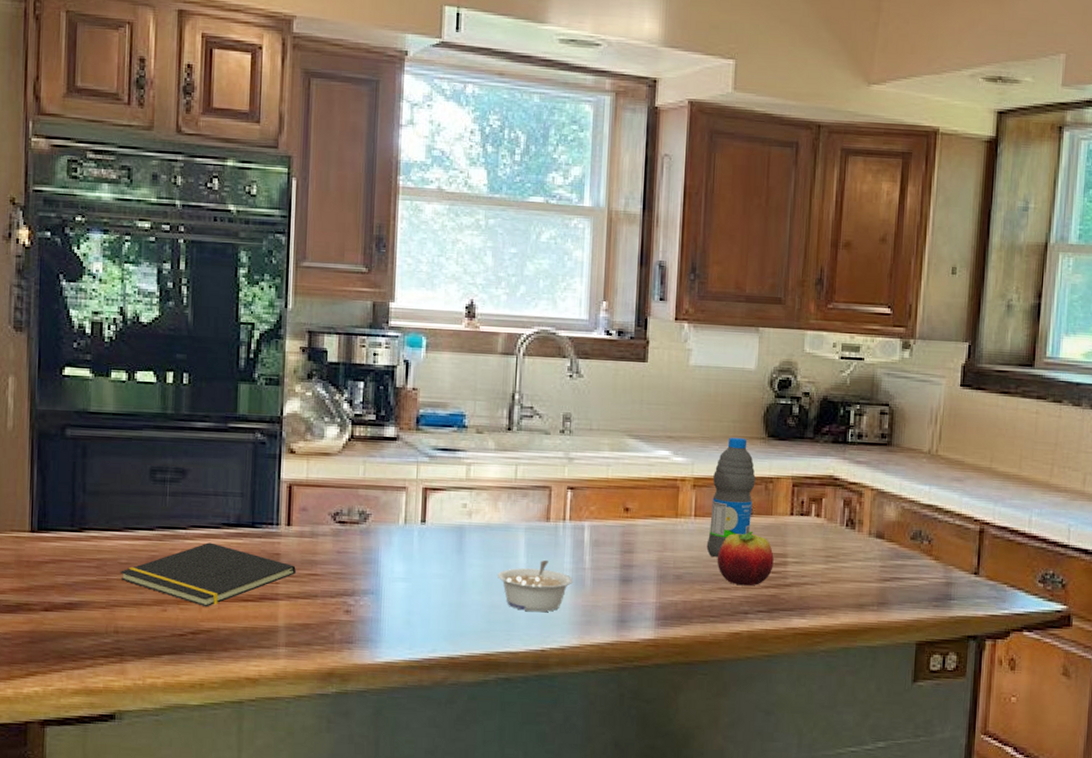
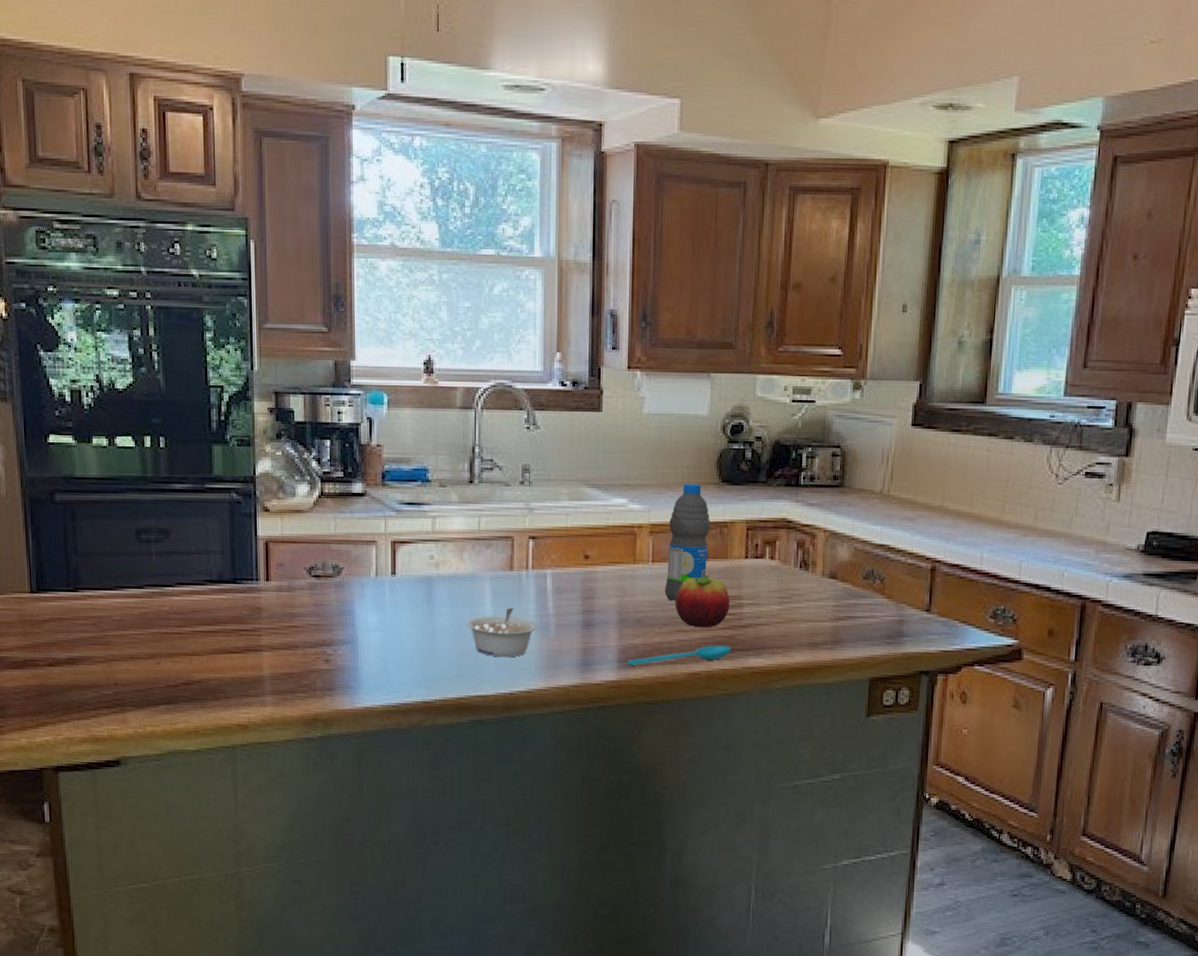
notepad: present [119,542,296,608] -> none [114,598,277,660]
spoon: none [664,604,775,624] -> present [626,645,732,665]

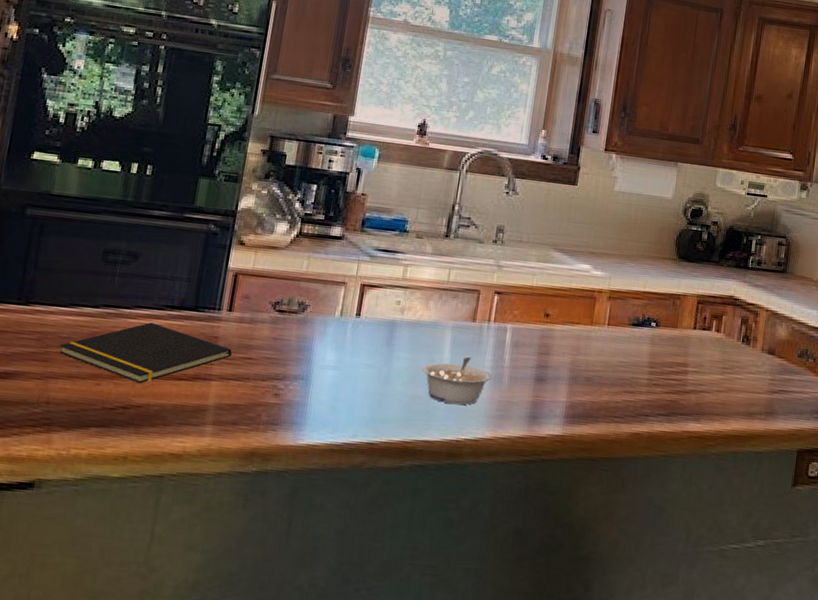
notepad: none [114,598,277,660] -> present [59,322,232,384]
spoon: present [626,645,732,665] -> none [572,408,674,422]
water bottle: present [664,483,711,601] -> none [616,256,665,364]
fruit: present [675,574,730,628] -> none [625,341,676,391]

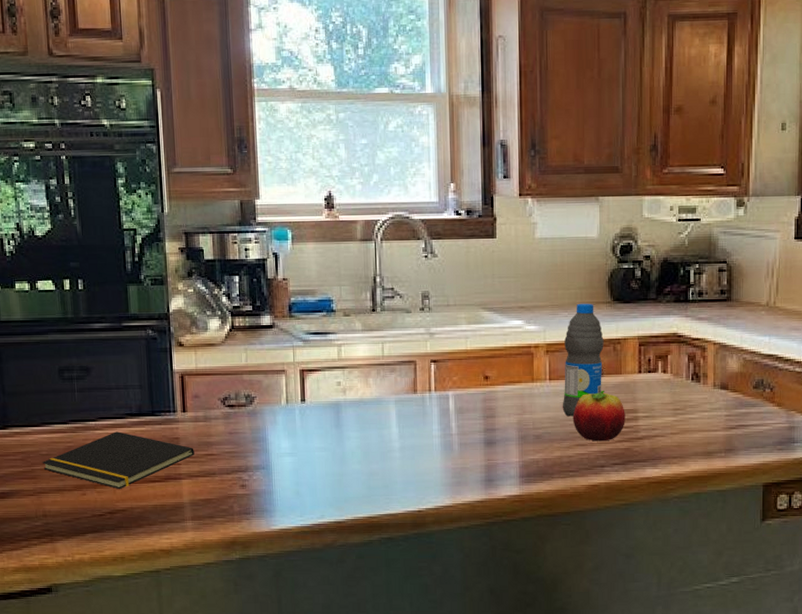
legume: present [422,356,493,405] -> none [374,428,443,476]
water bottle: none [616,256,665,364] -> present [562,303,604,417]
fruit: none [625,341,676,391] -> present [572,390,625,442]

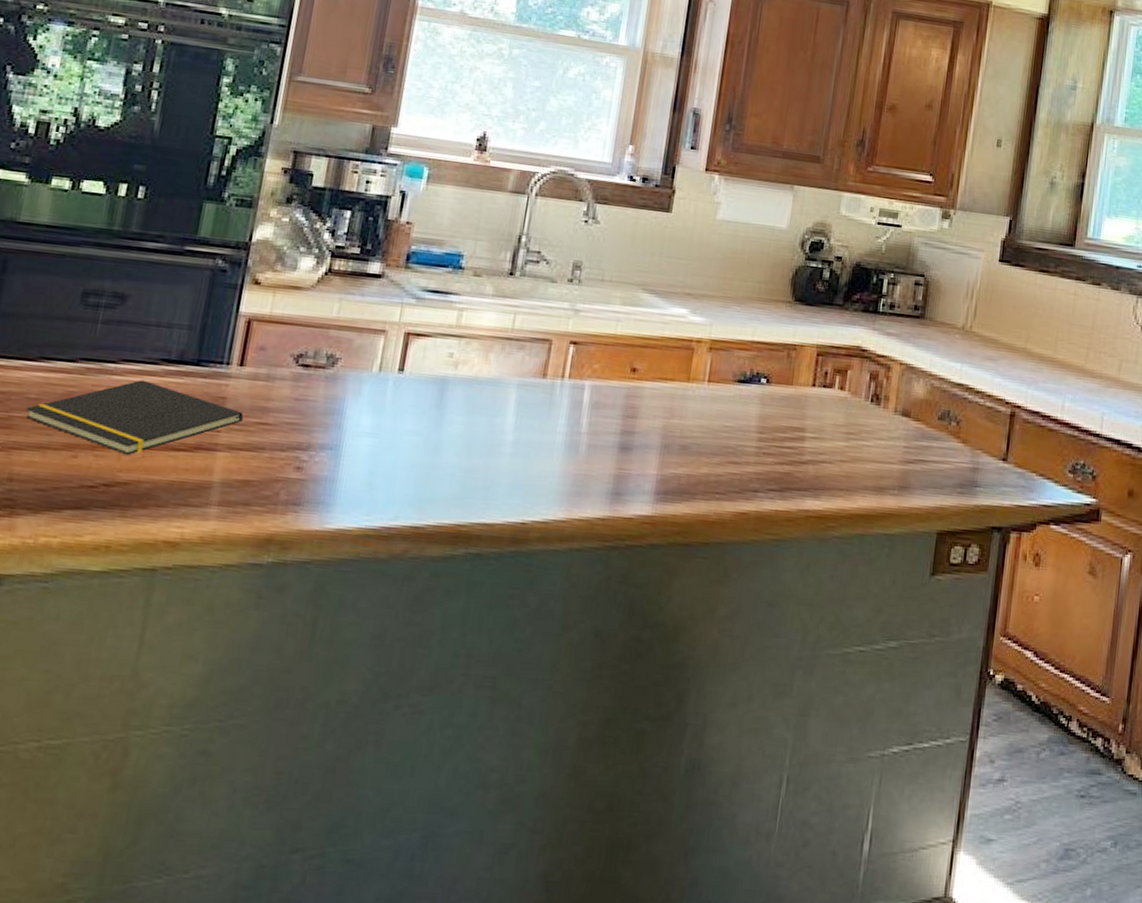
water bottle: present [562,303,604,417] -> none [718,298,778,428]
fruit: present [572,390,625,442] -> none [728,401,791,462]

